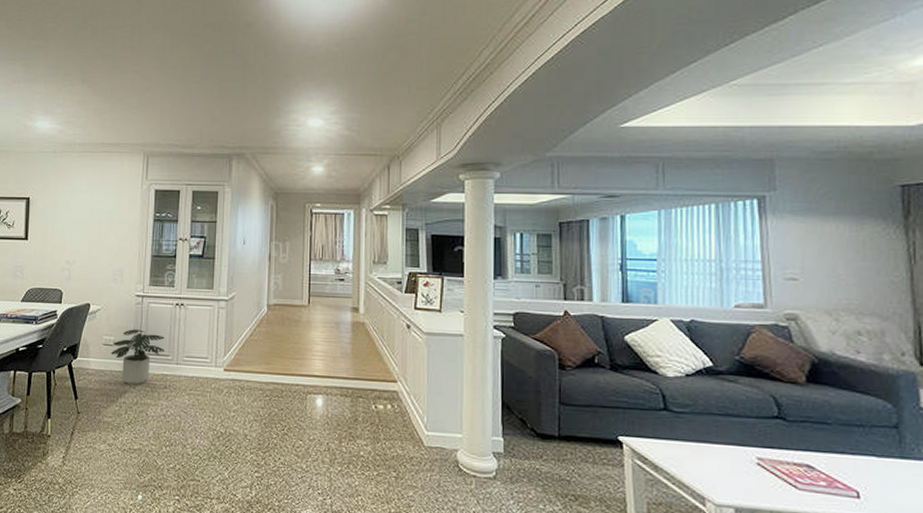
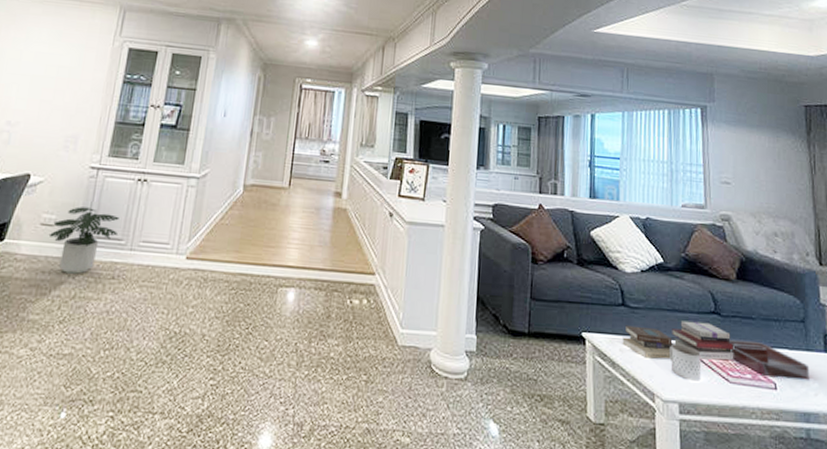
books: none [665,429,728,465] -> present [622,325,674,360]
mug: none [722,448,763,487] -> present [669,343,702,381]
books: none [725,425,804,469] -> present [672,320,734,362]
decorative tray: none [796,445,904,489] -> present [728,339,810,380]

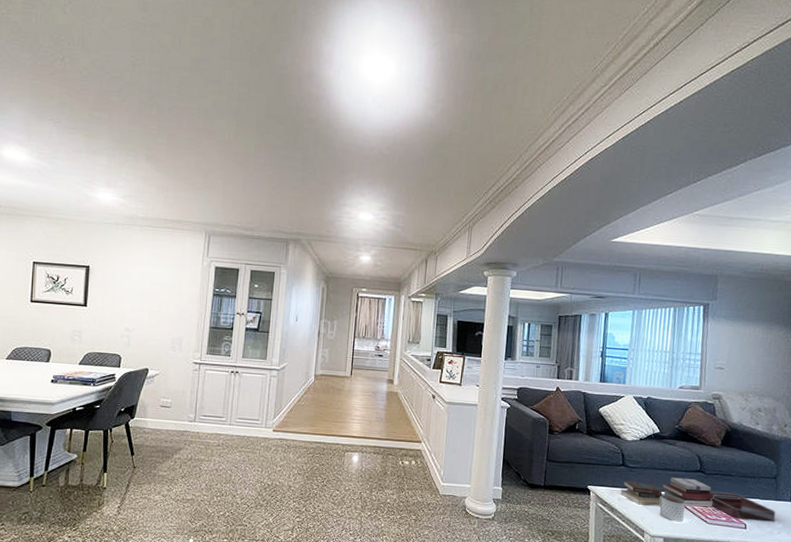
potted plant: present [48,206,119,274] -> none [167,393,219,443]

